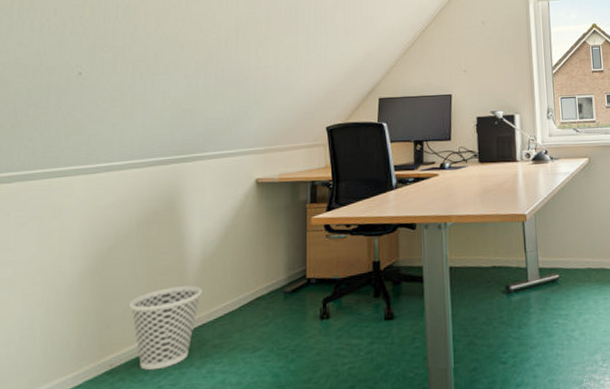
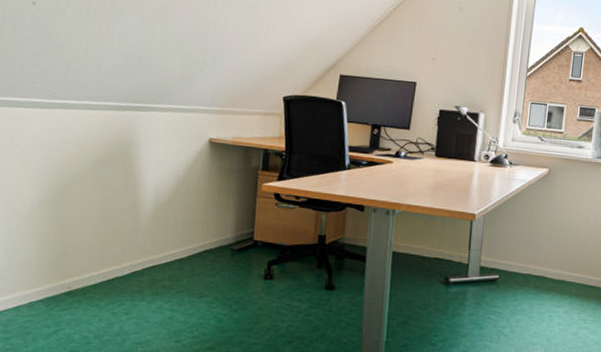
wastebasket: present [130,285,202,371] -> none [86,228,154,298]

